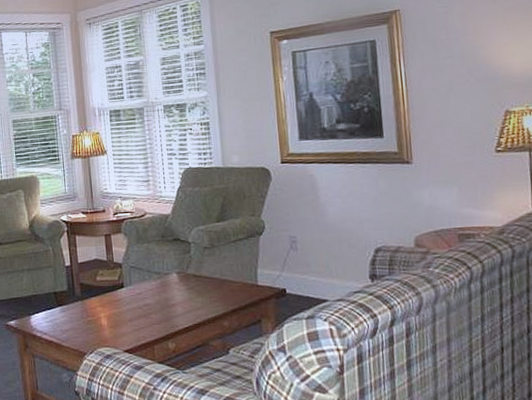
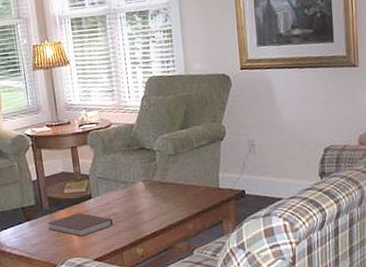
notebook: none [78,301,144,326] -> present [47,213,113,237]

